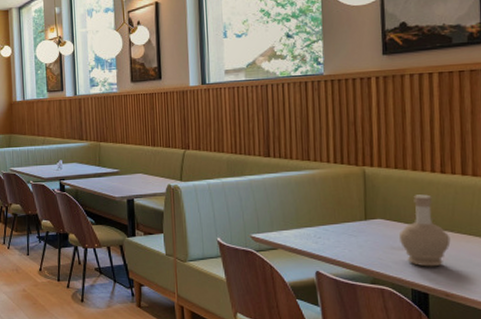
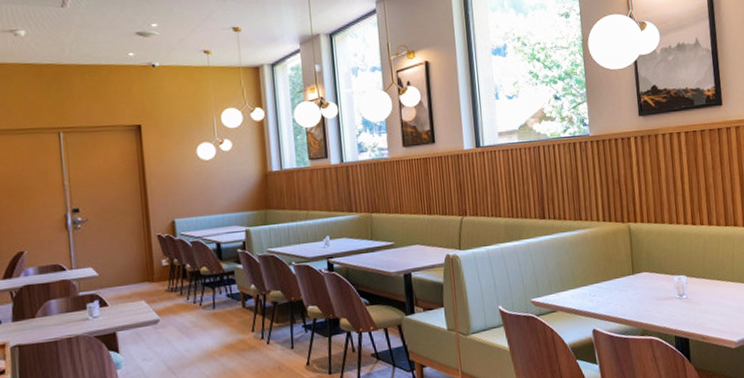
bottle: present [398,194,451,267] -> none [661,245,704,314]

